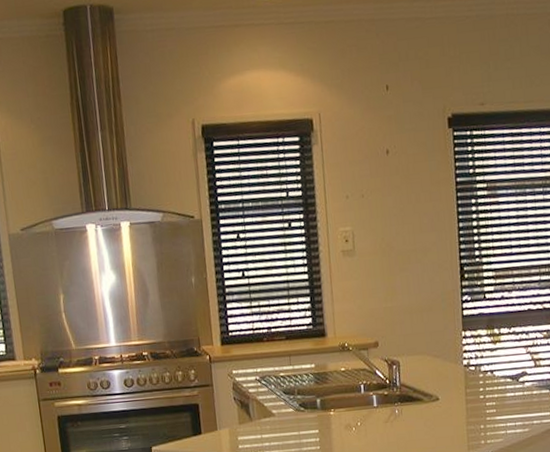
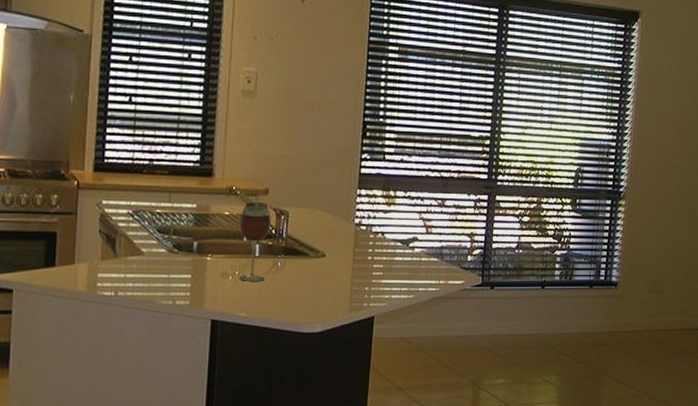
wineglass: none [355,355,386,431] -> present [239,201,271,281]

